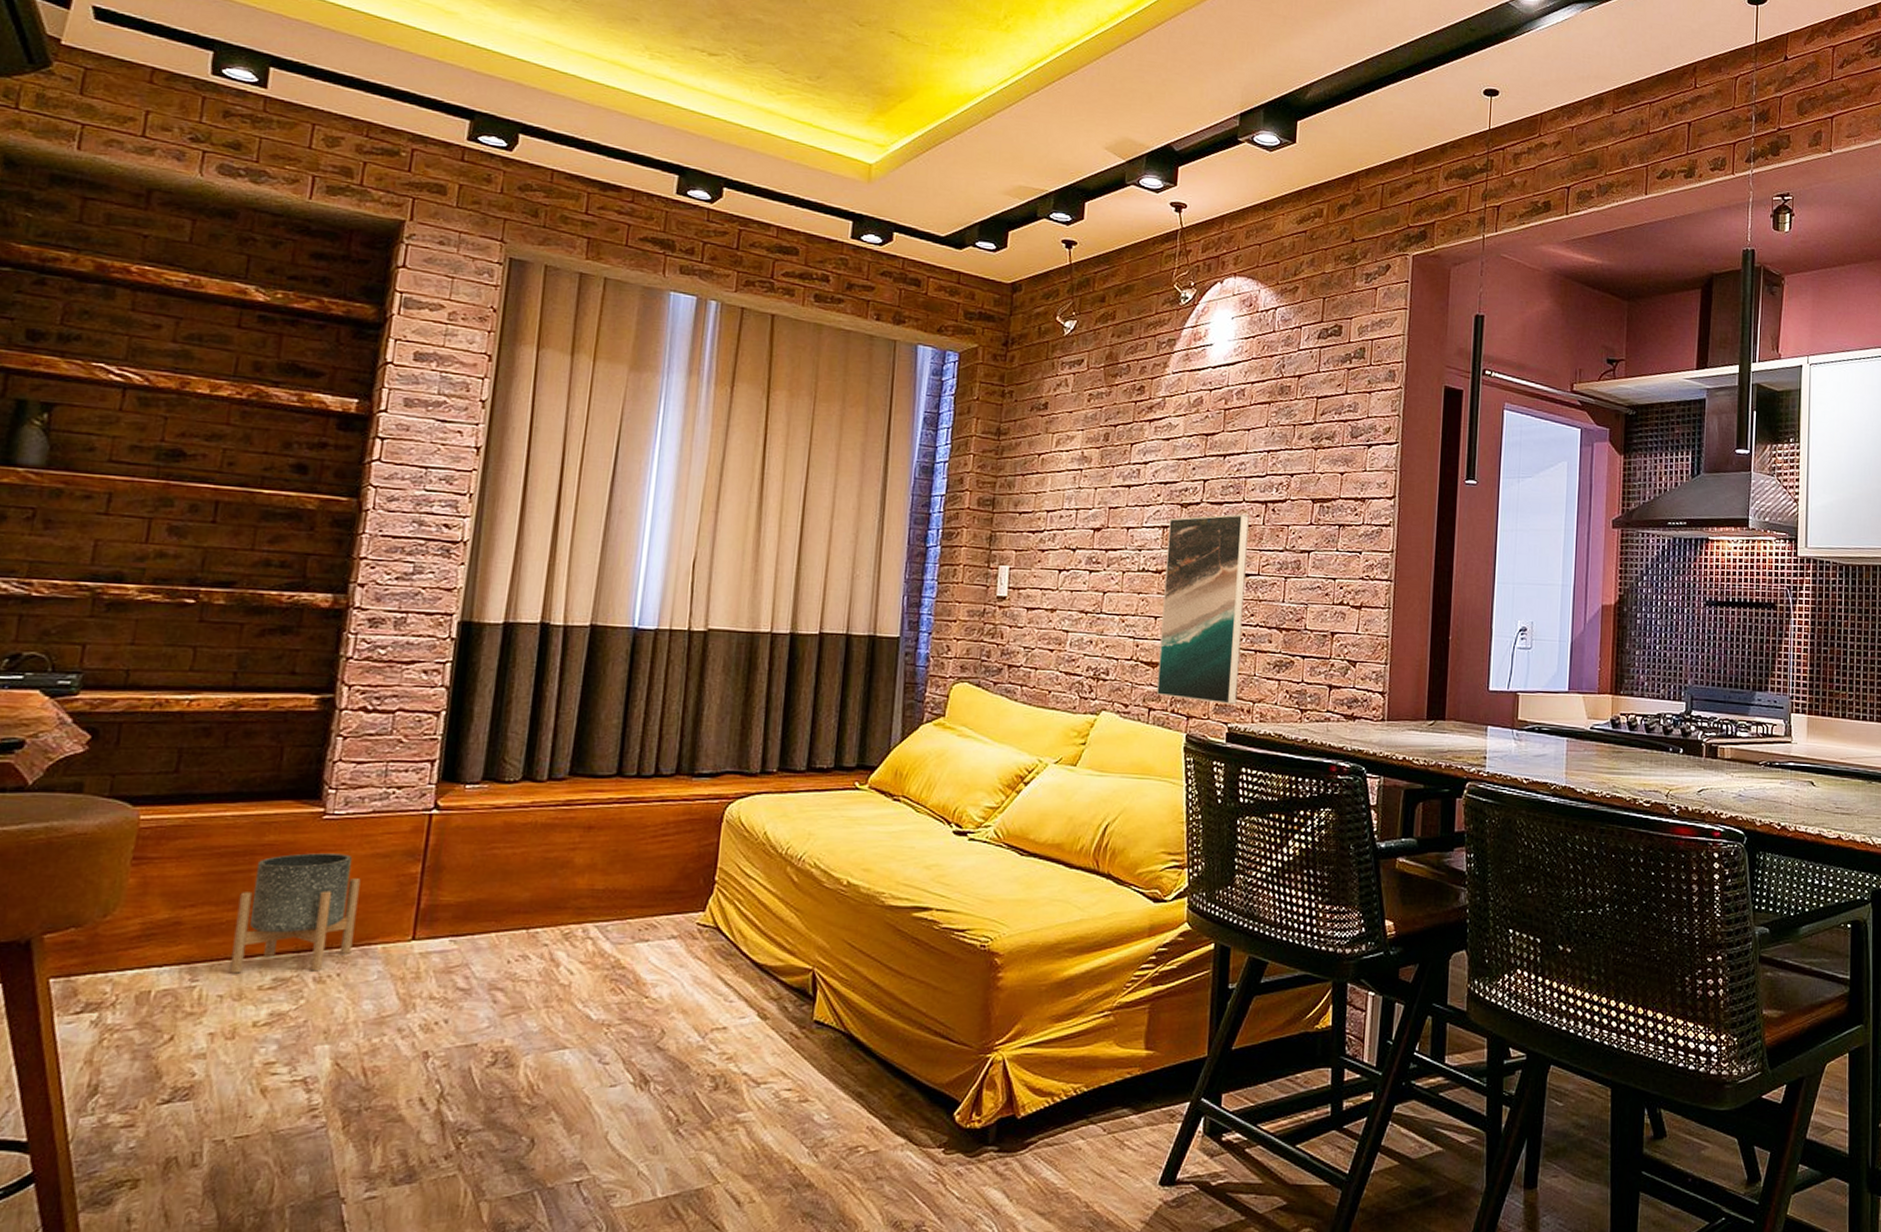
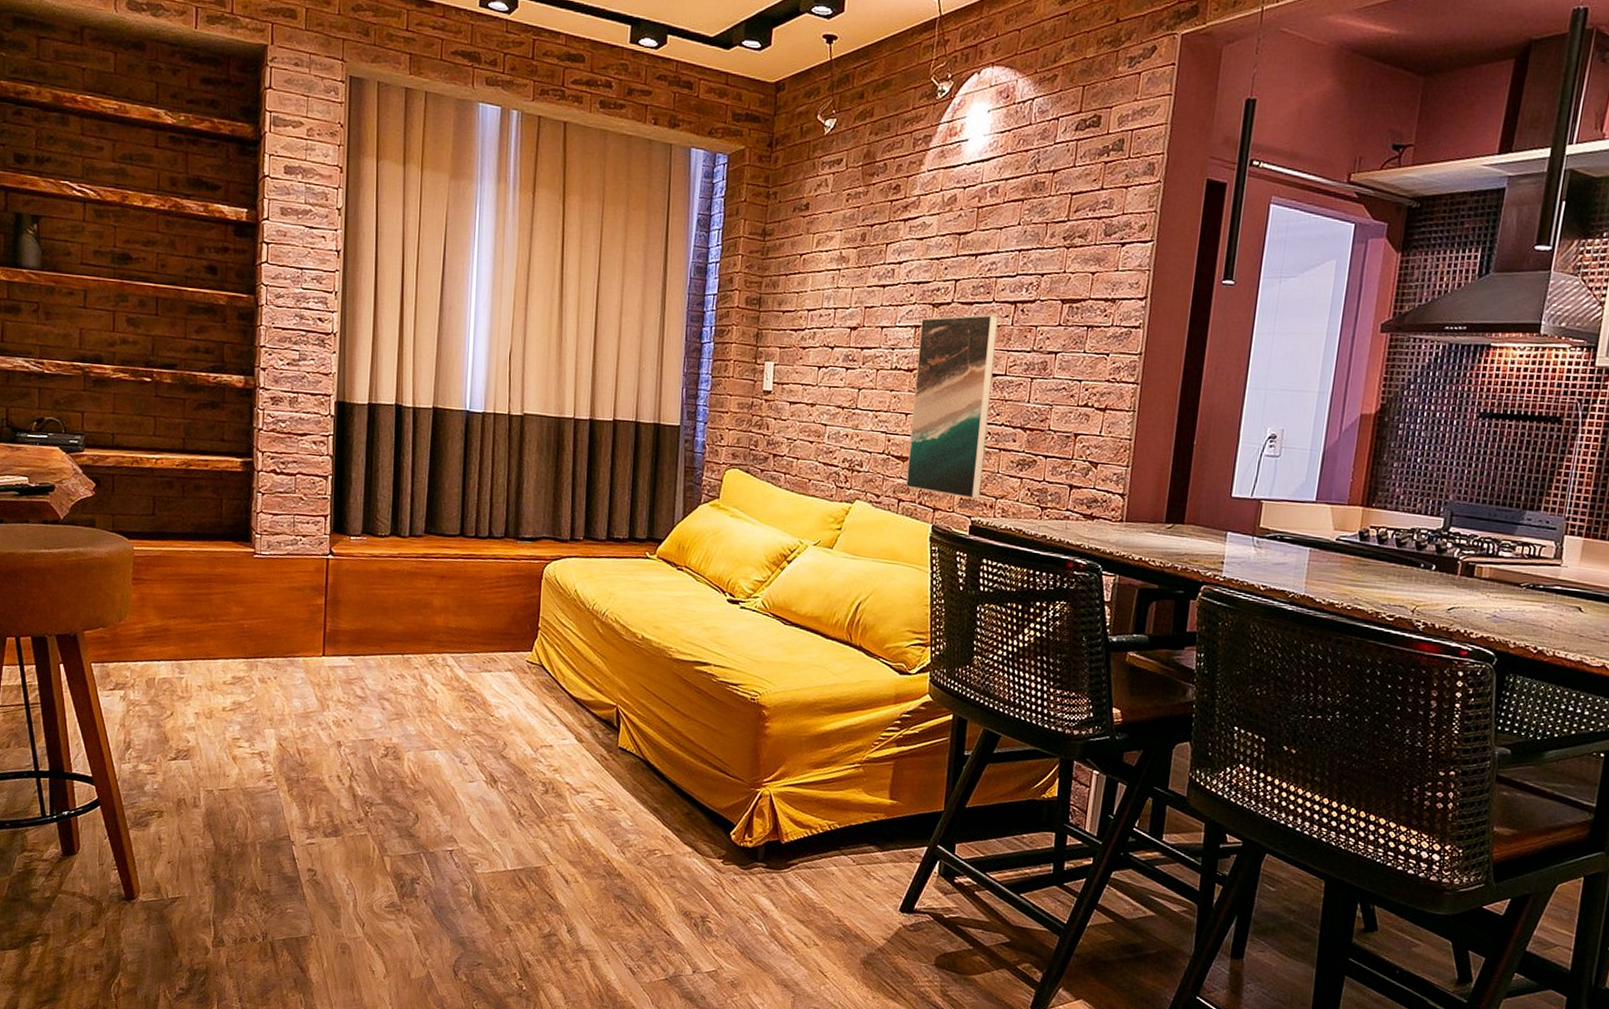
planter: present [229,853,361,974] -> none [203,583,284,674]

